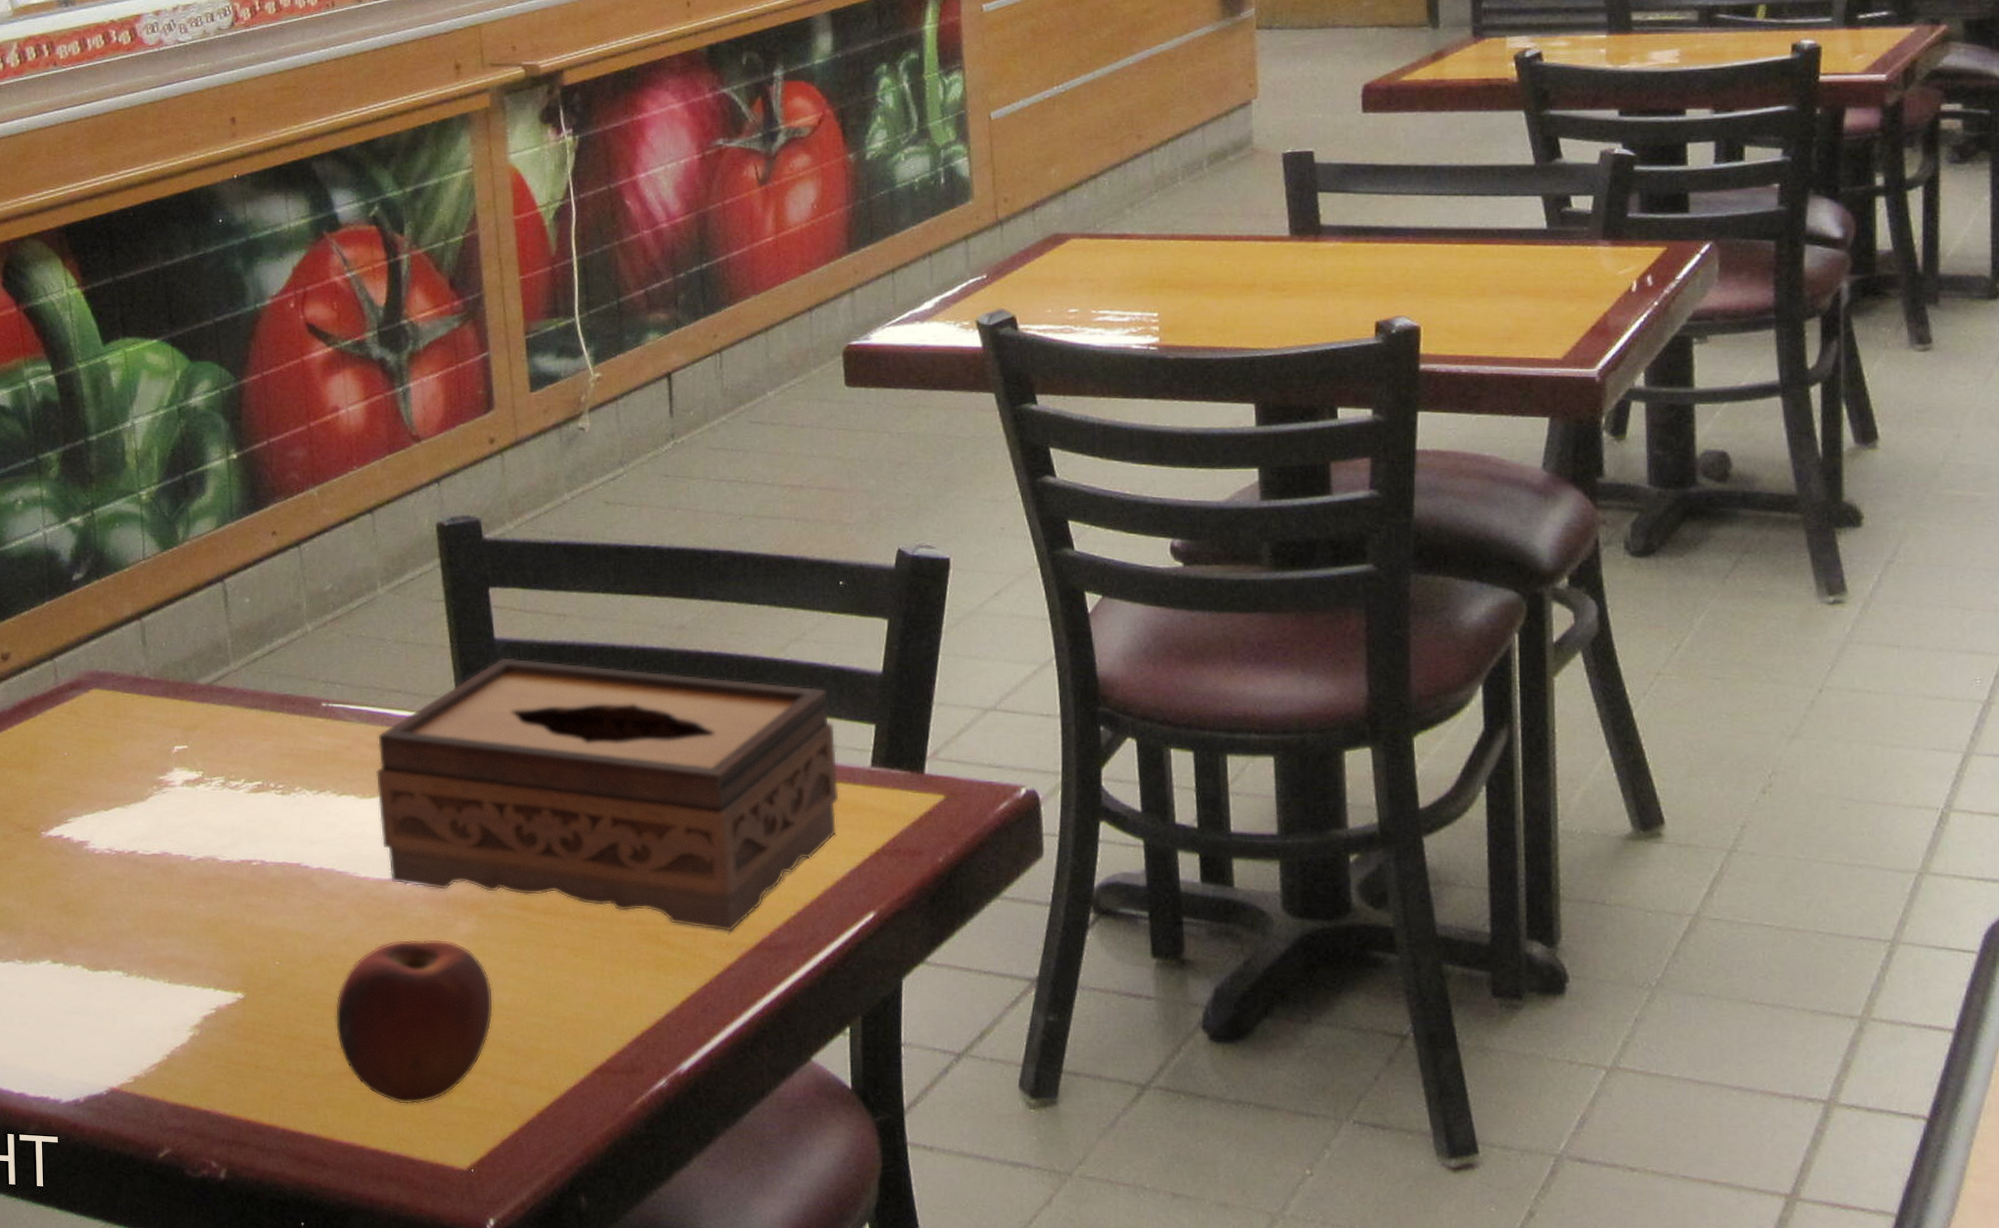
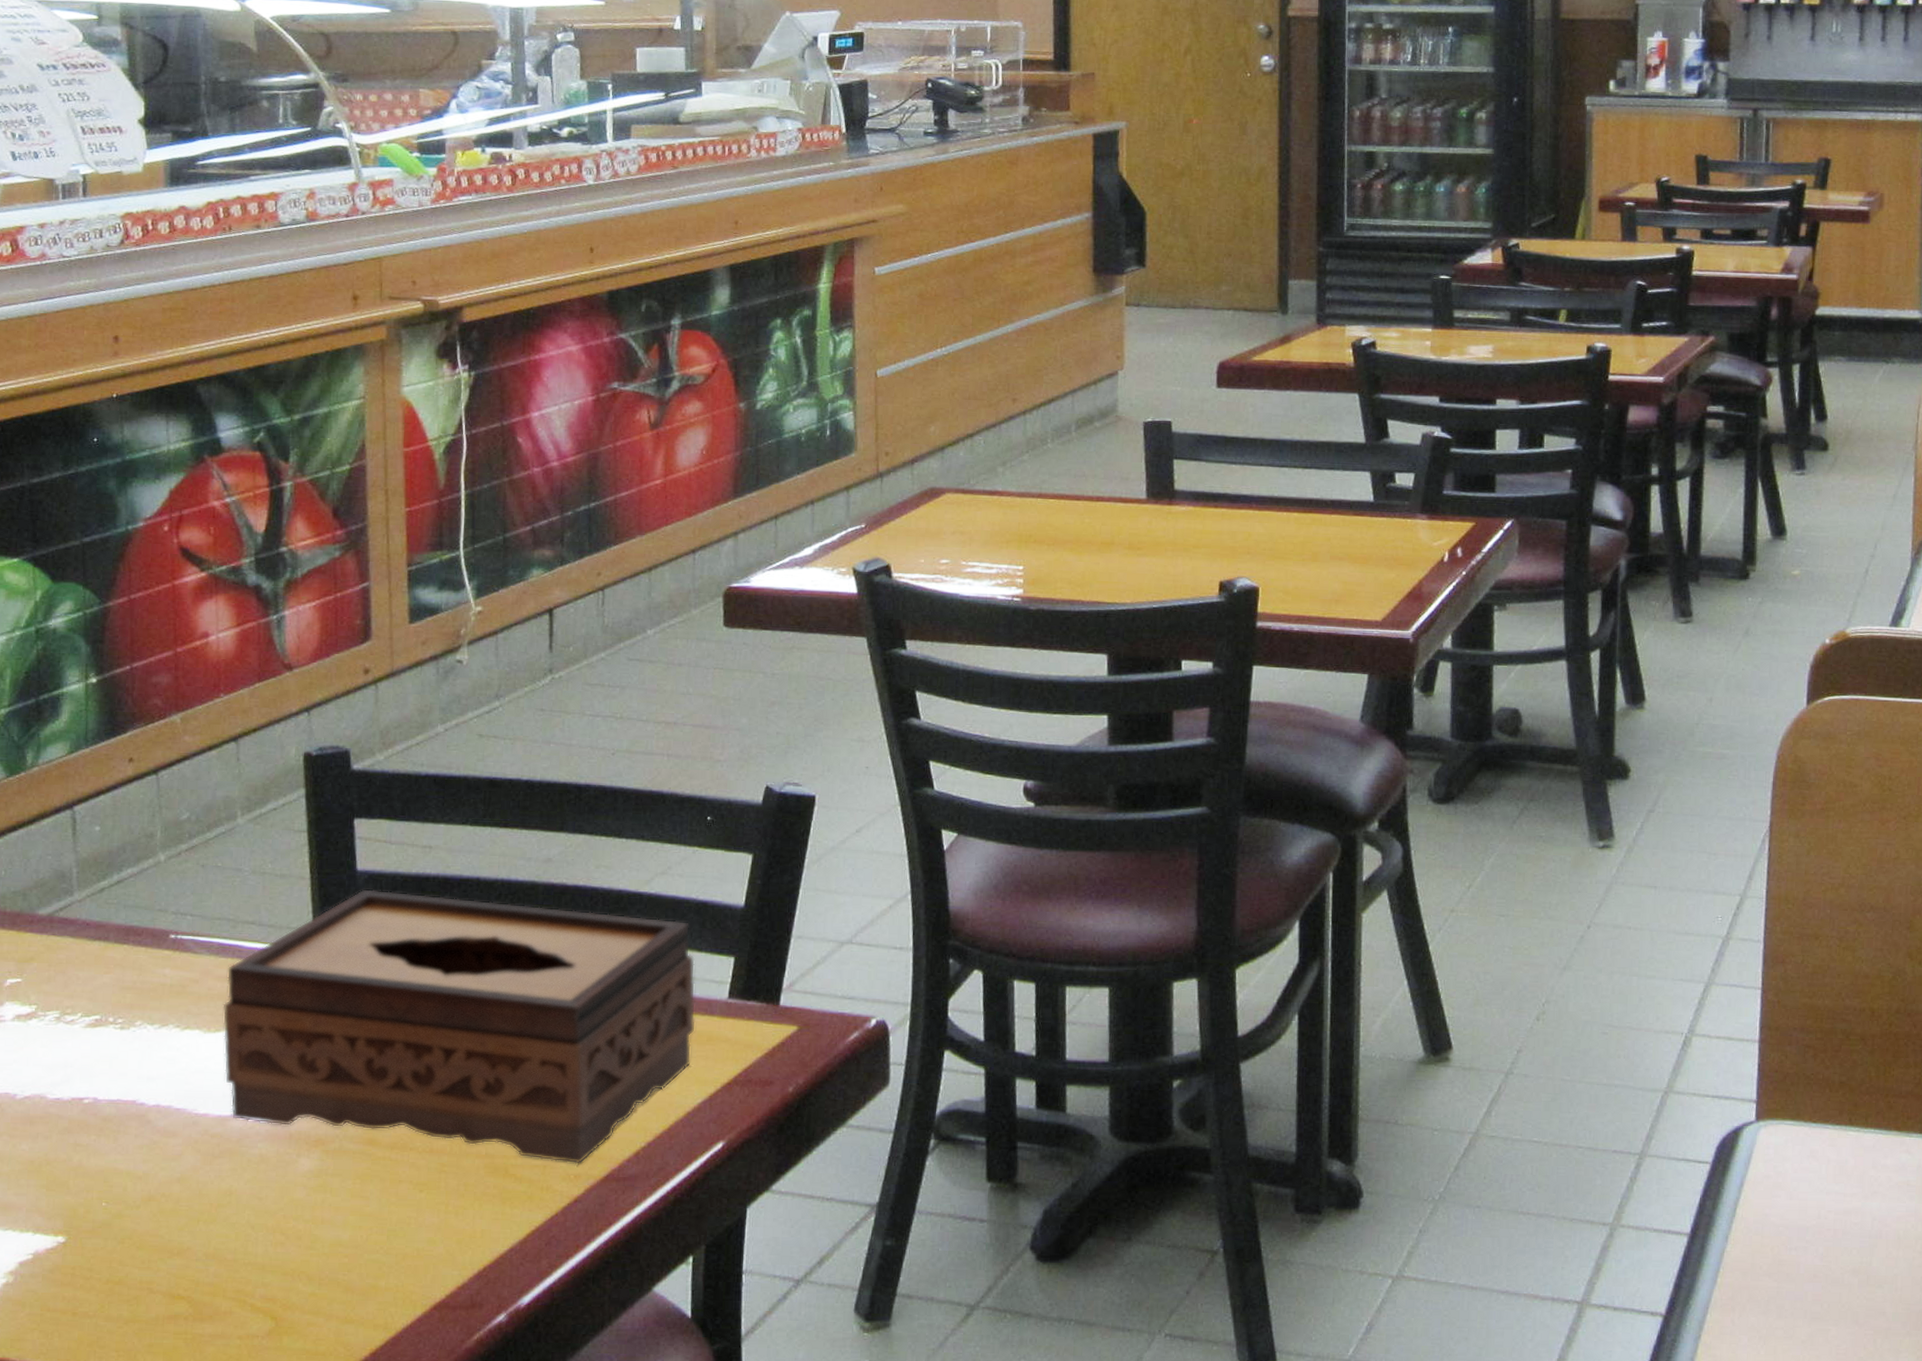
apple: present [335,938,494,1105] -> none [162,1175,332,1348]

